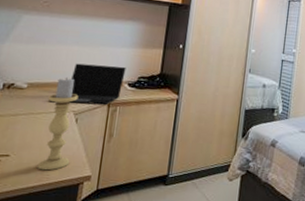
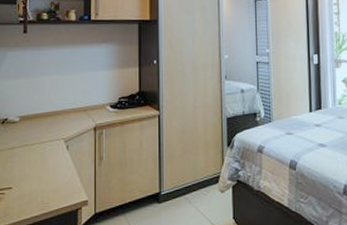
candle holder: present [37,78,79,171] -> none [37,107,67,200]
laptop: present [49,63,126,106] -> none [40,89,106,133]

